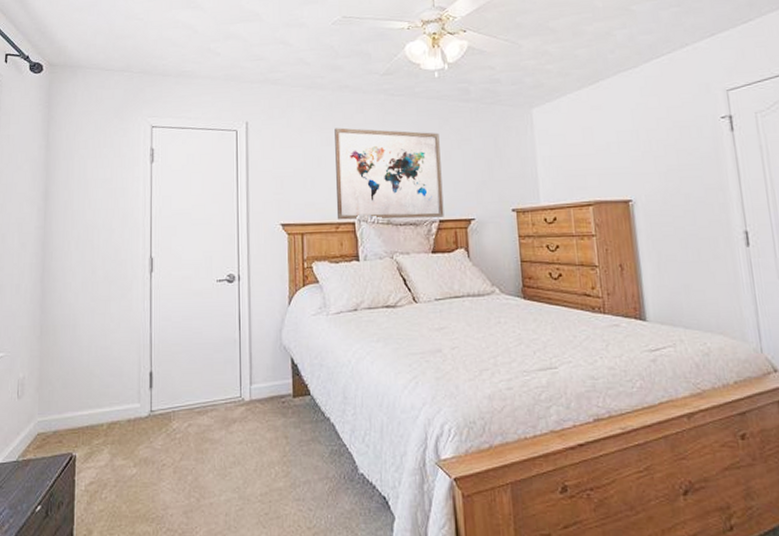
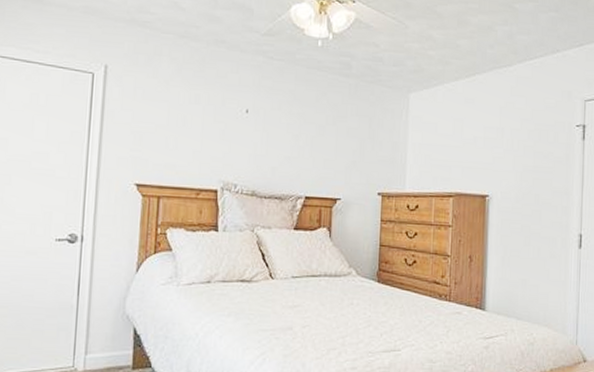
wall art: present [334,127,444,220] -> none [198,86,315,194]

